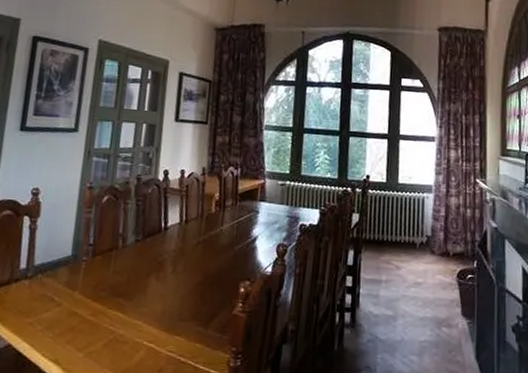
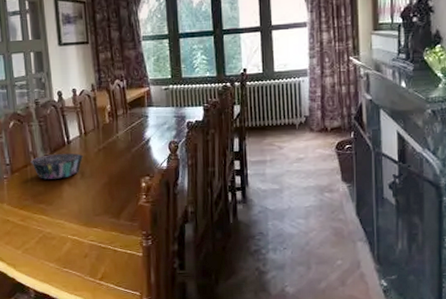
decorative bowl: none [118,239,180,271] -> present [30,153,84,179]

